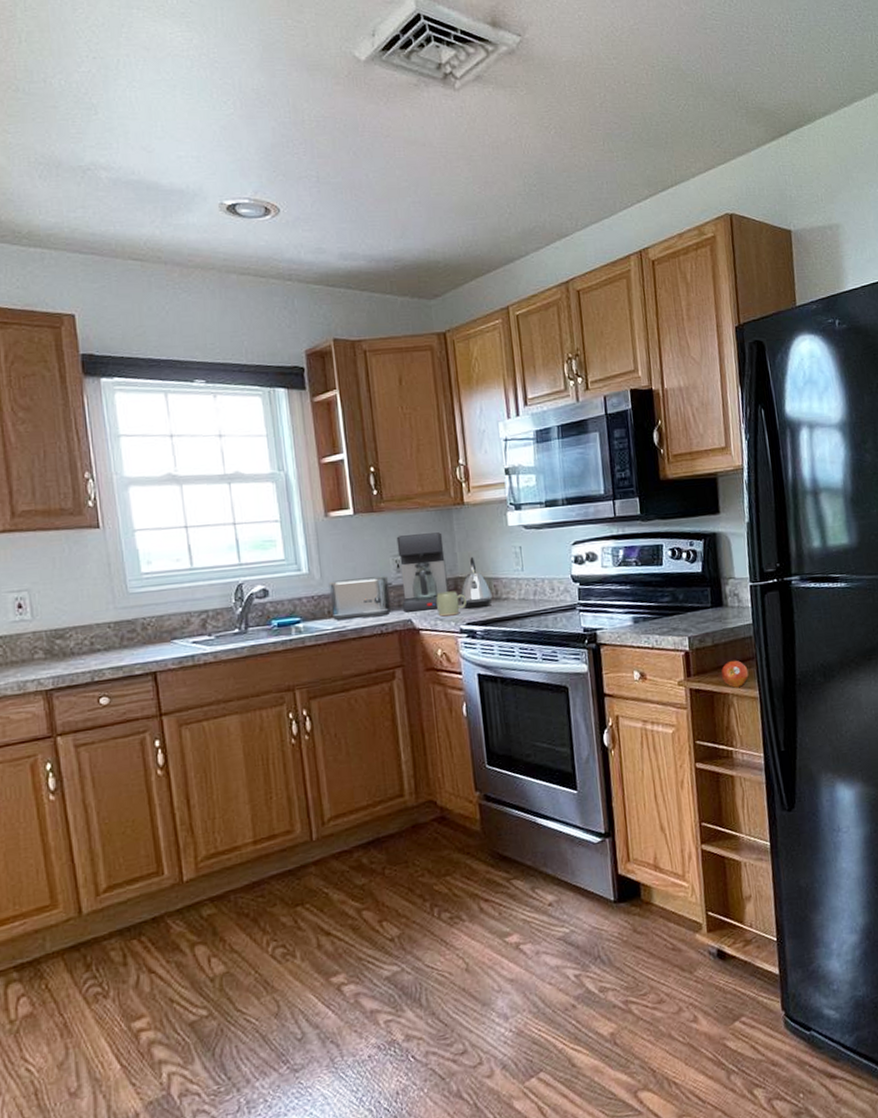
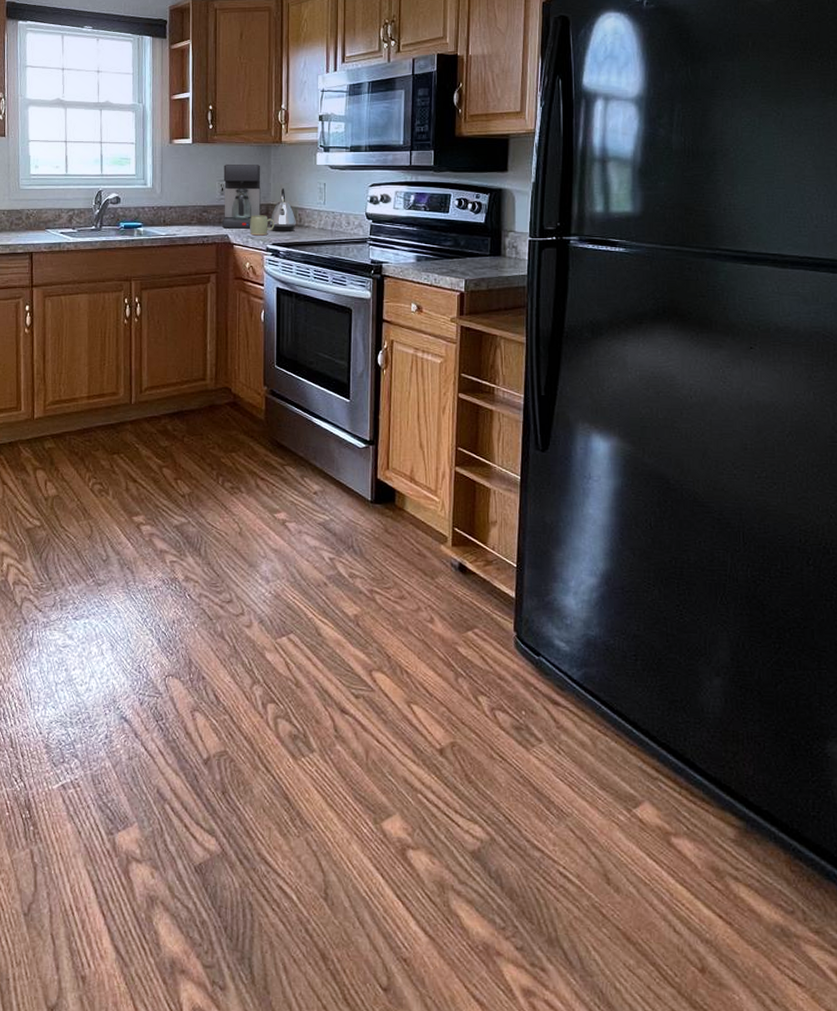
toaster: present [328,576,392,621] -> none [166,196,216,229]
fruit: present [721,660,749,688] -> none [492,306,518,331]

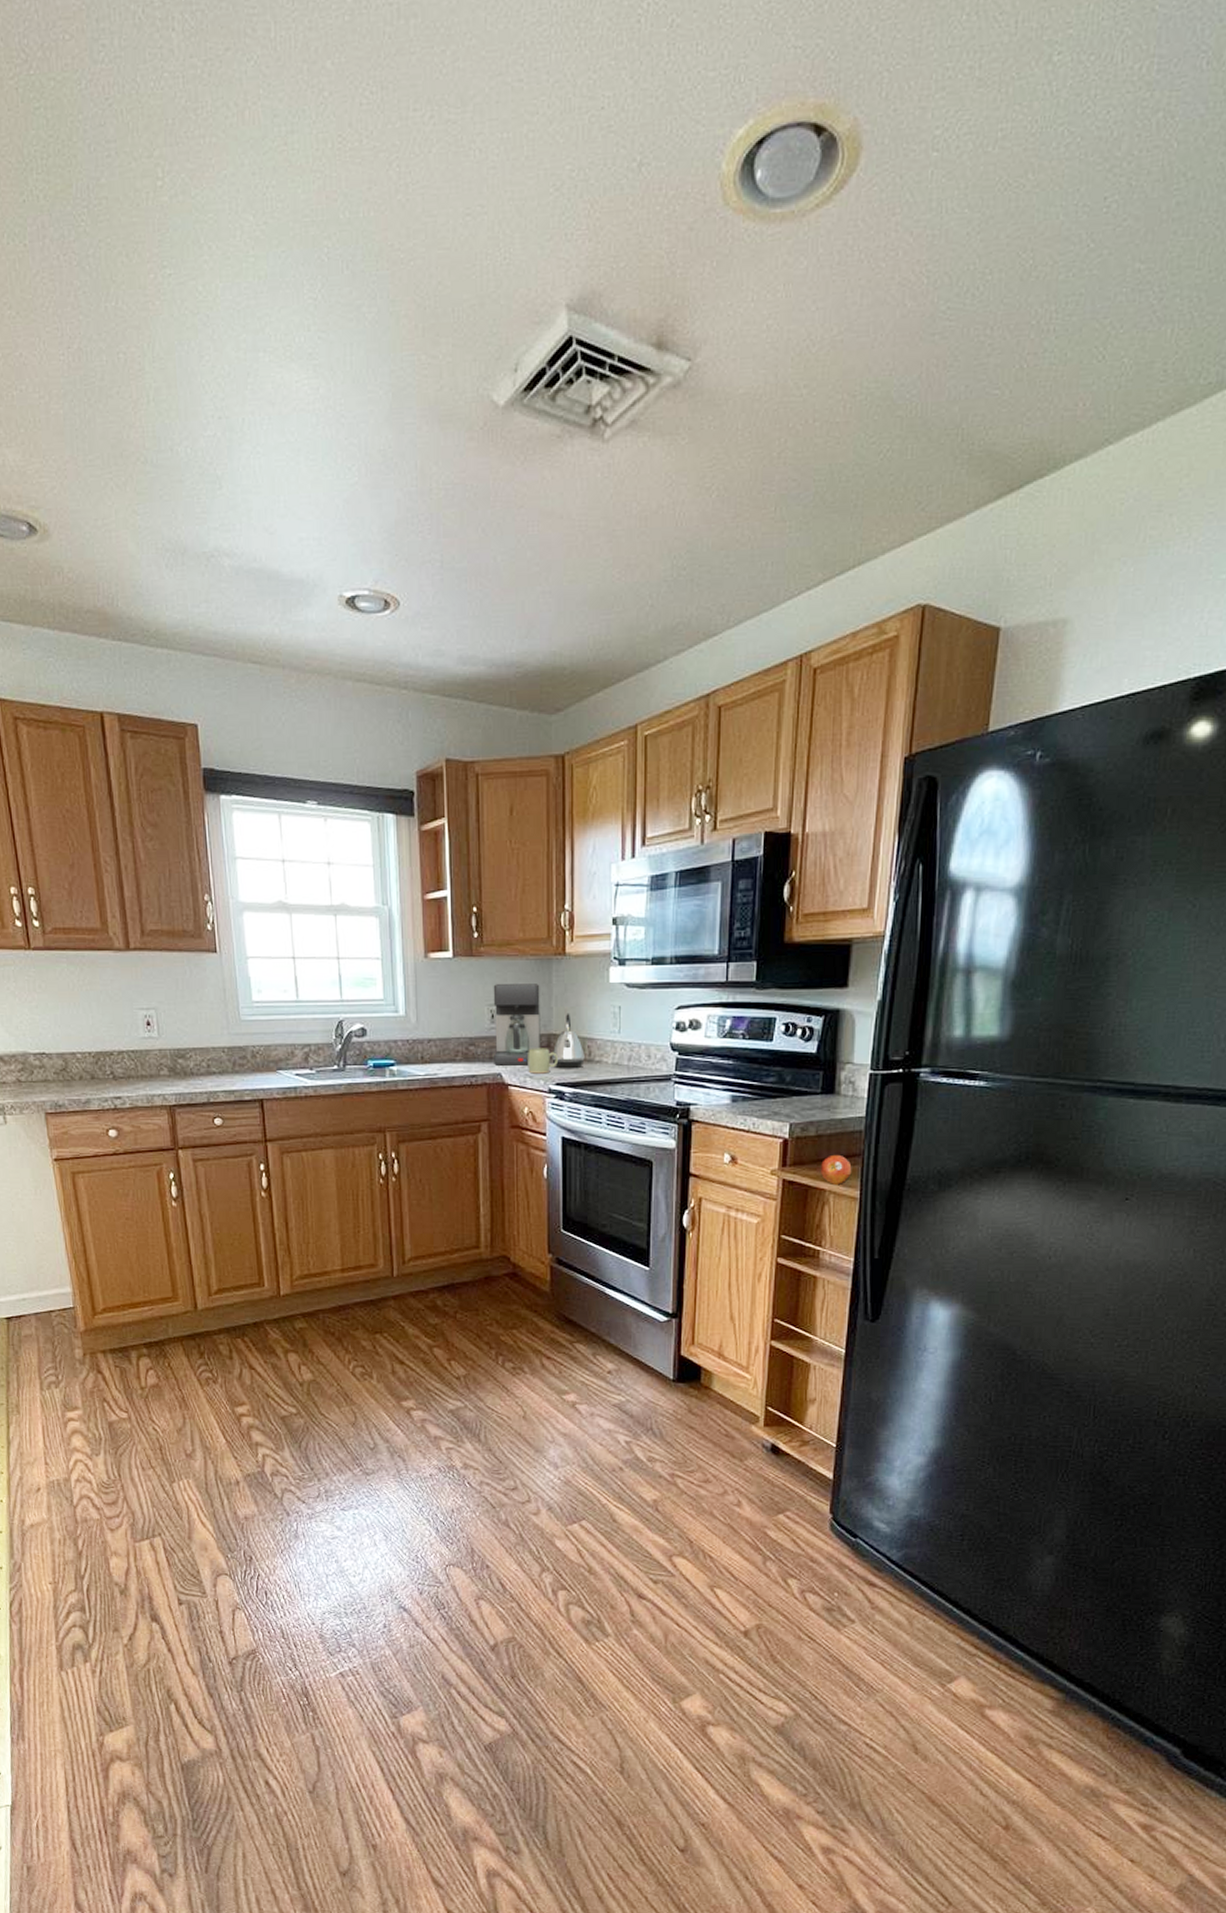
fruit: none [492,306,518,331] -> present [821,1154,852,1184]

